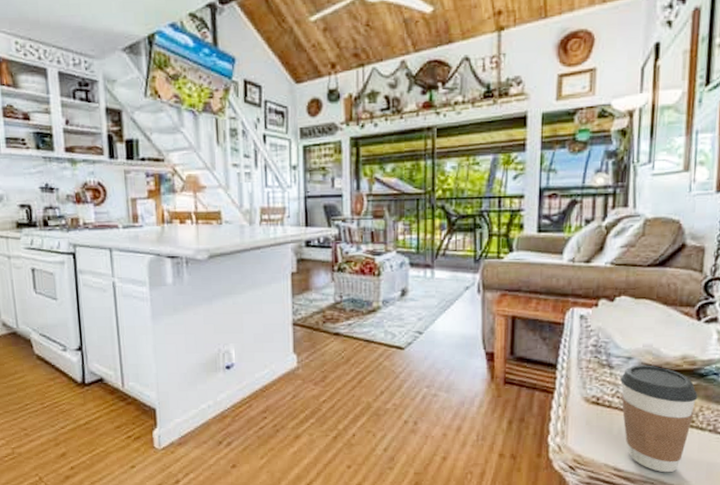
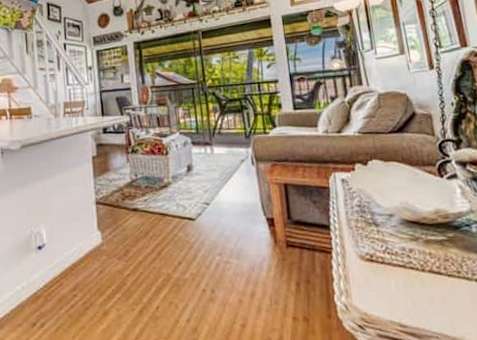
coffee cup: present [620,364,698,473] -> none [387,220,459,326]

